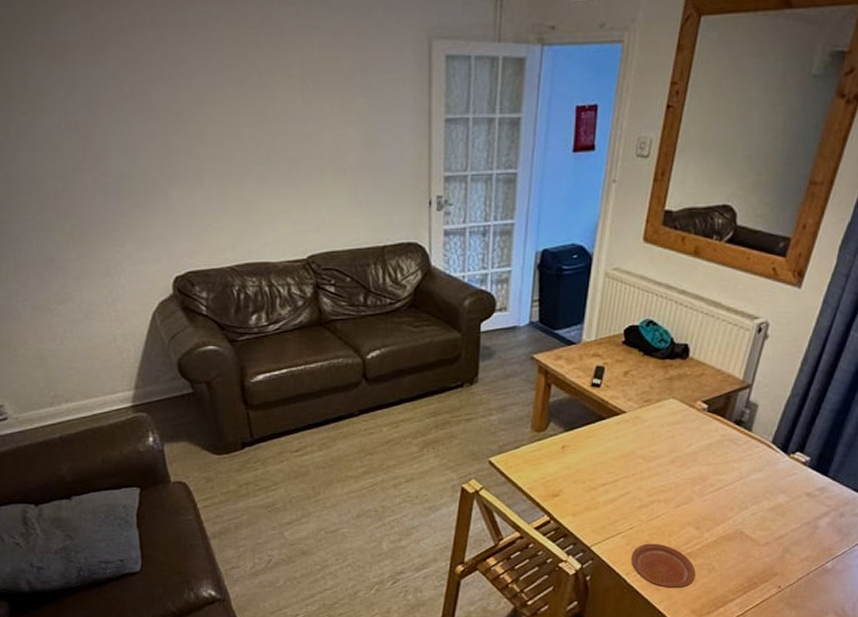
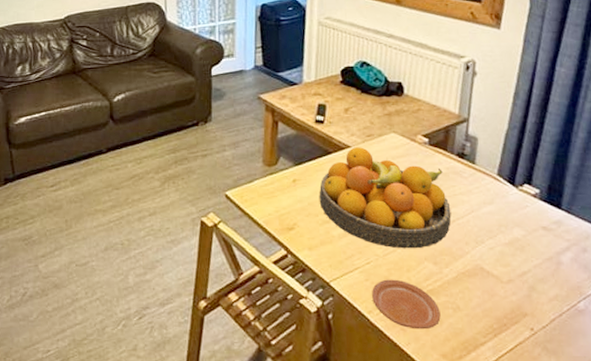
fruit bowl: none [587,413,721,515] -> present [319,147,452,249]

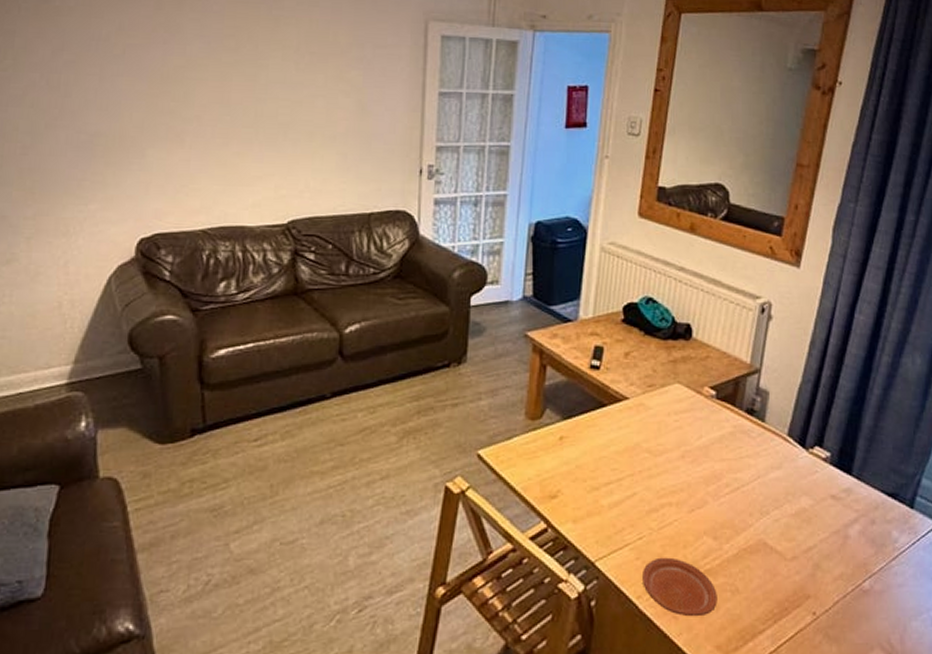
fruit bowl: present [319,147,452,249] -> none [588,399,736,521]

